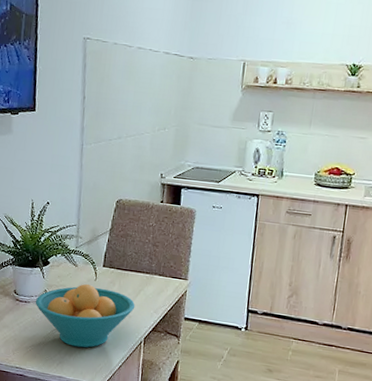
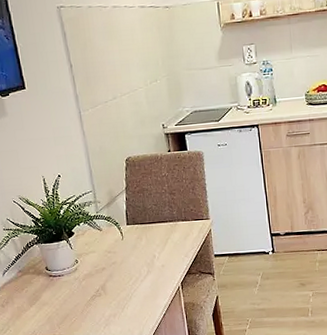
fruit bowl: present [35,284,136,348] -> none [68,244,166,307]

